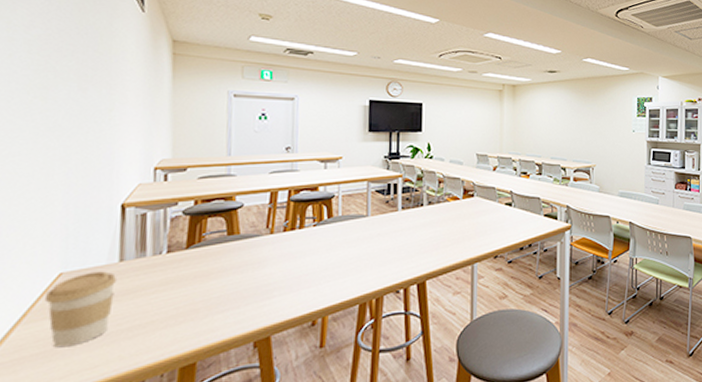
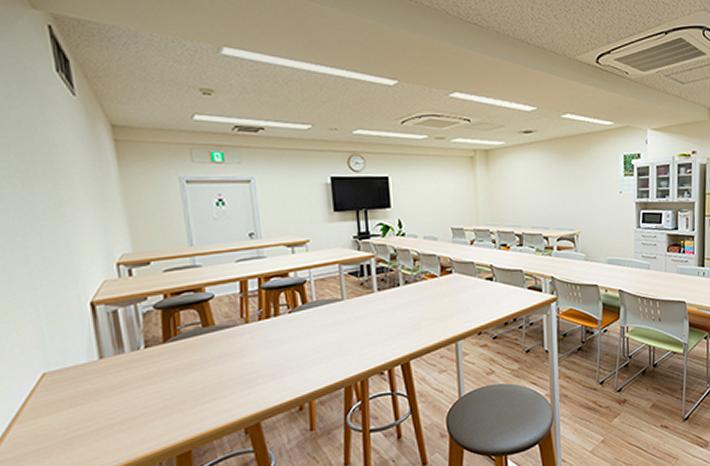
coffee cup: present [44,271,118,348] -> none [33,369,101,444]

